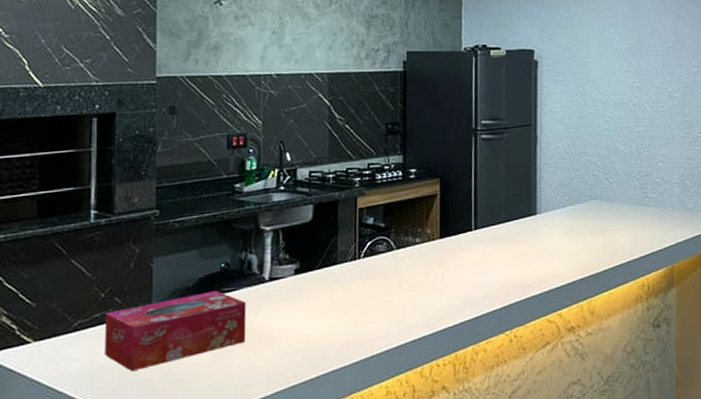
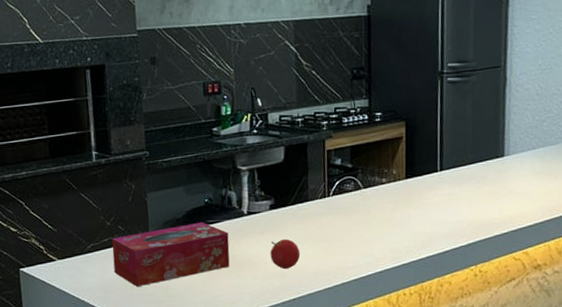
fruit: none [292,307,327,343] -> present [270,238,301,270]

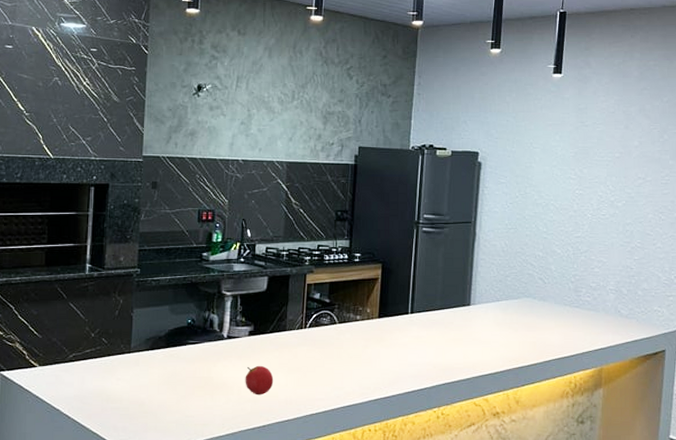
tissue box: present [111,221,230,287] -> none [93,341,207,401]

